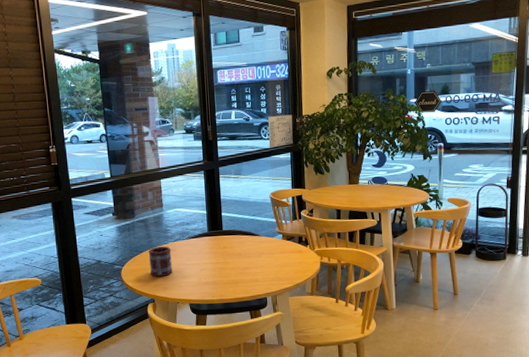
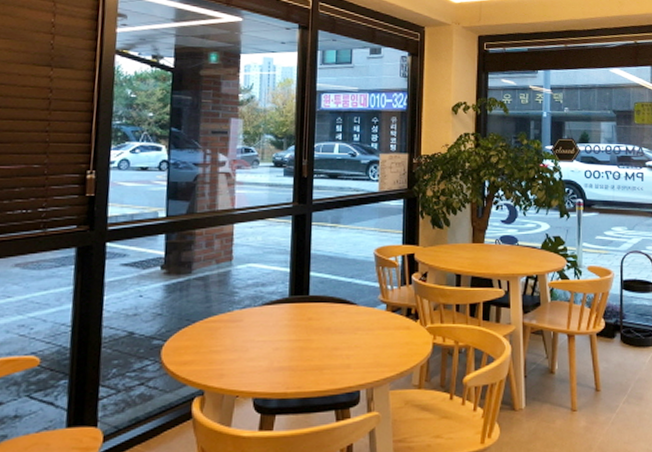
mug: present [148,246,172,277] -> none [203,314,236,359]

